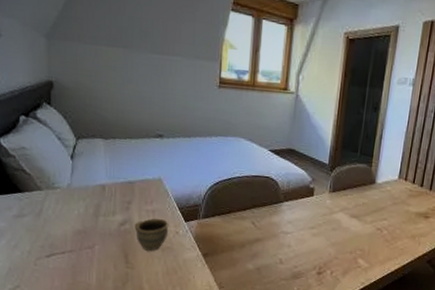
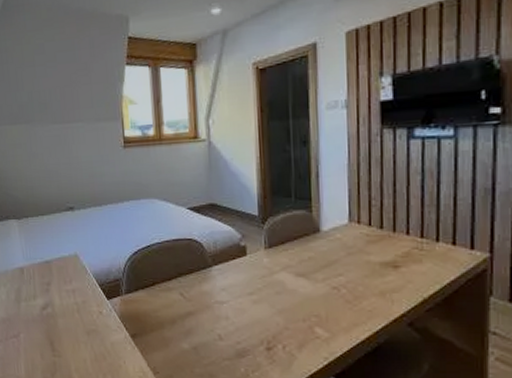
cup: present [134,218,169,251] -> none [56,298,91,335]

